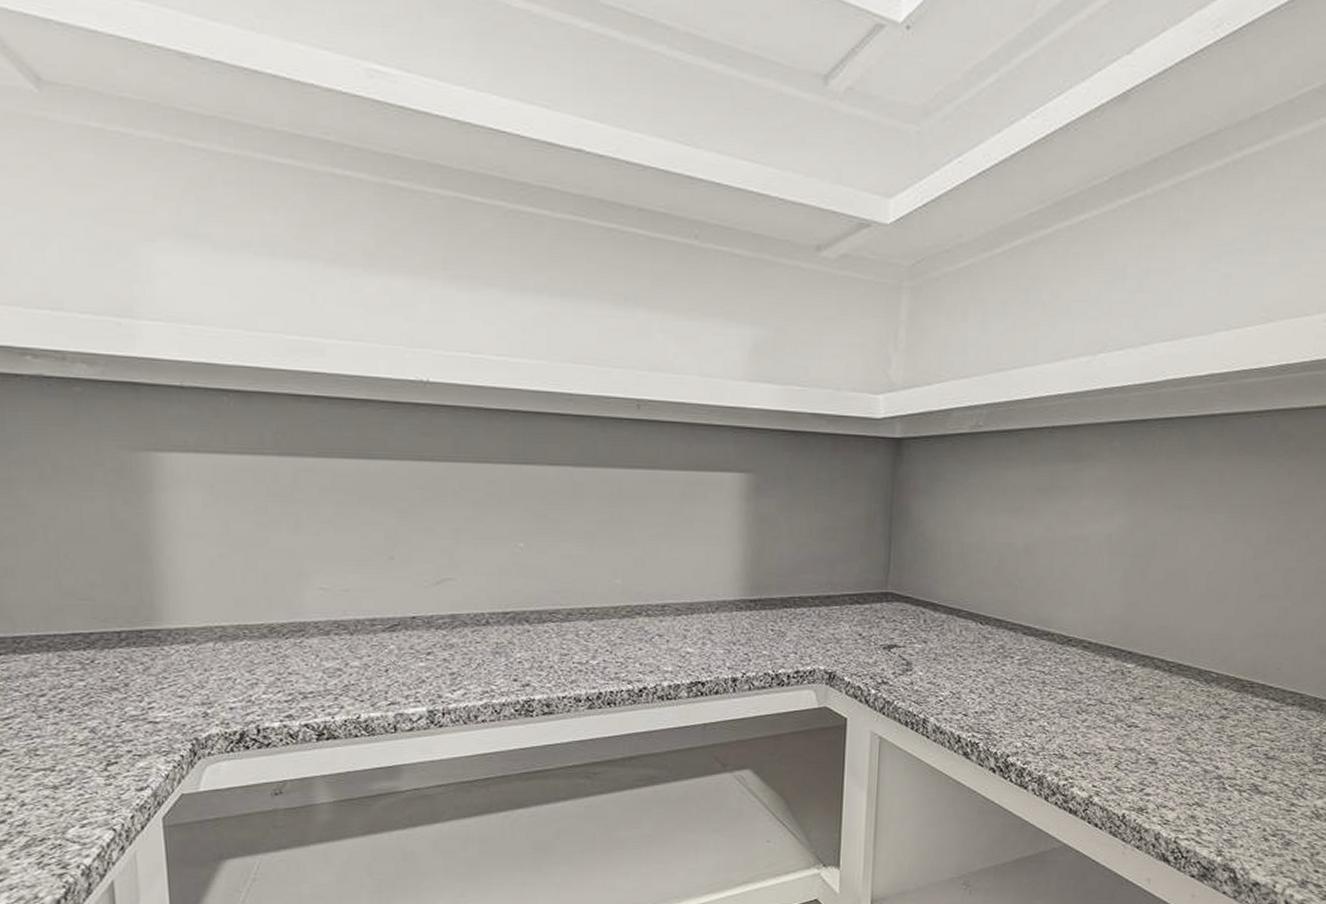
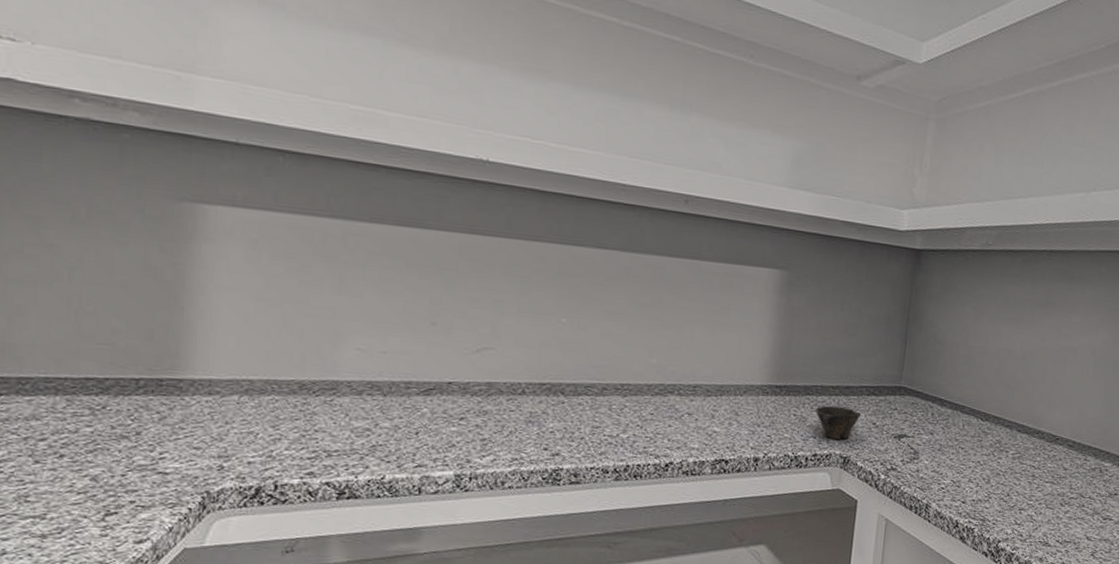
cup: none [794,617,846,655] -> present [814,405,862,440]

